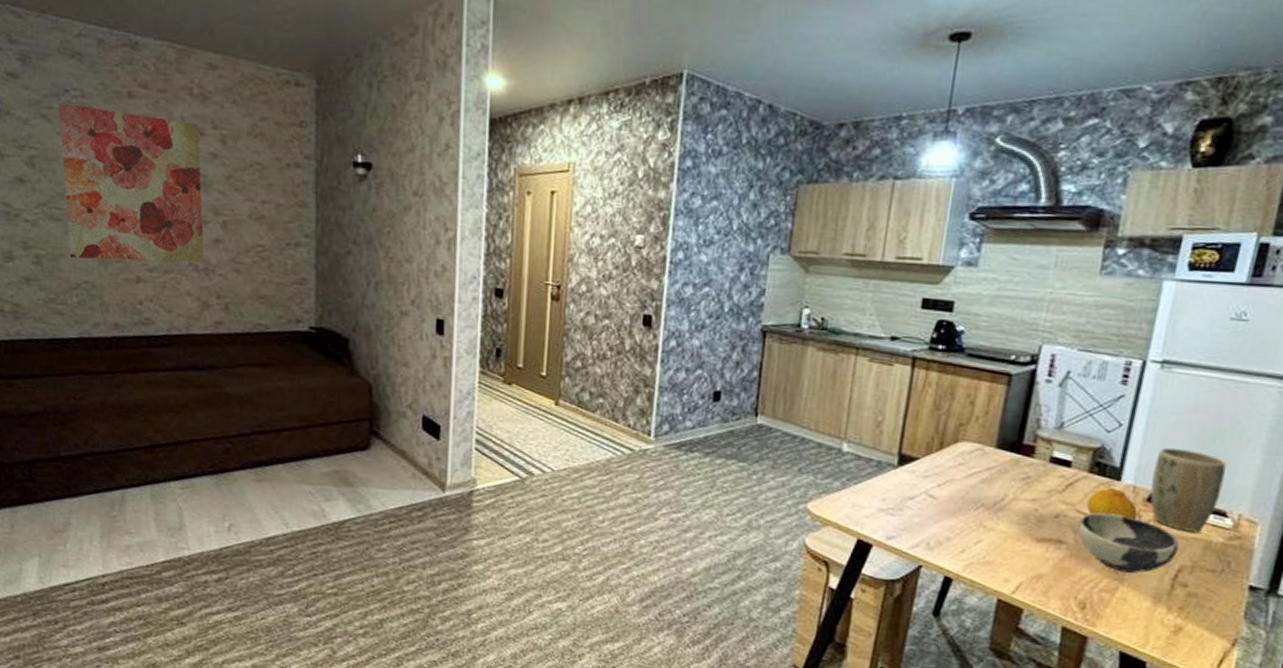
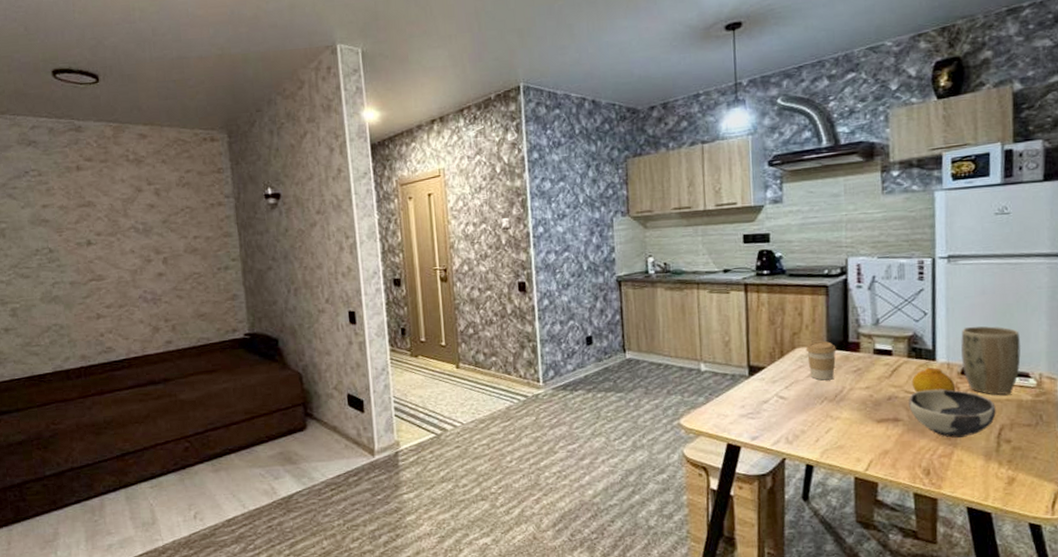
wall art: present [59,103,204,263] -> none [21,182,151,307]
coffee cup: none [969,437,1007,485] -> present [805,340,836,381]

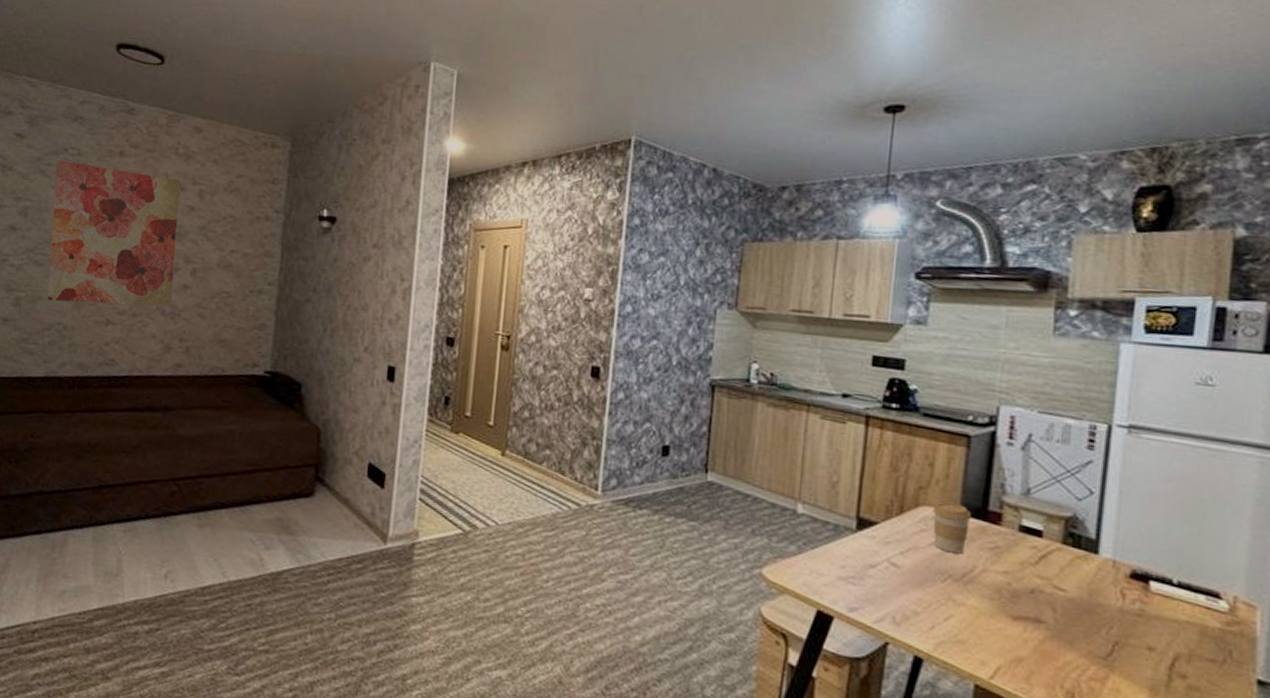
wall art: none [21,182,151,307] -> present [47,160,180,307]
bowl: present [909,389,996,439] -> none [1056,589,1171,661]
fruit: present [911,367,956,393] -> none [1063,560,1121,599]
plant pot: present [961,326,1021,395] -> none [1132,518,1212,615]

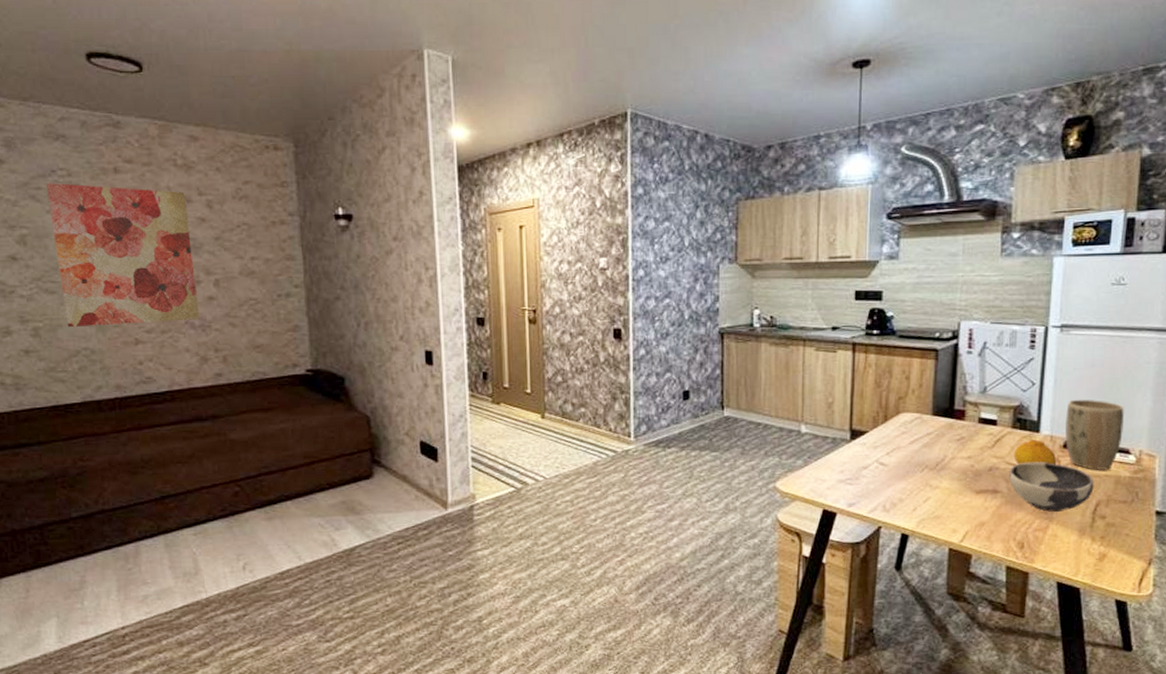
coffee cup: present [932,501,972,554] -> none [910,407,941,448]
bowl: none [1056,589,1171,661] -> present [1009,461,1094,513]
fruit: none [1063,560,1121,599] -> present [1013,439,1057,465]
plant pot: none [1132,518,1212,615] -> present [1065,399,1124,470]

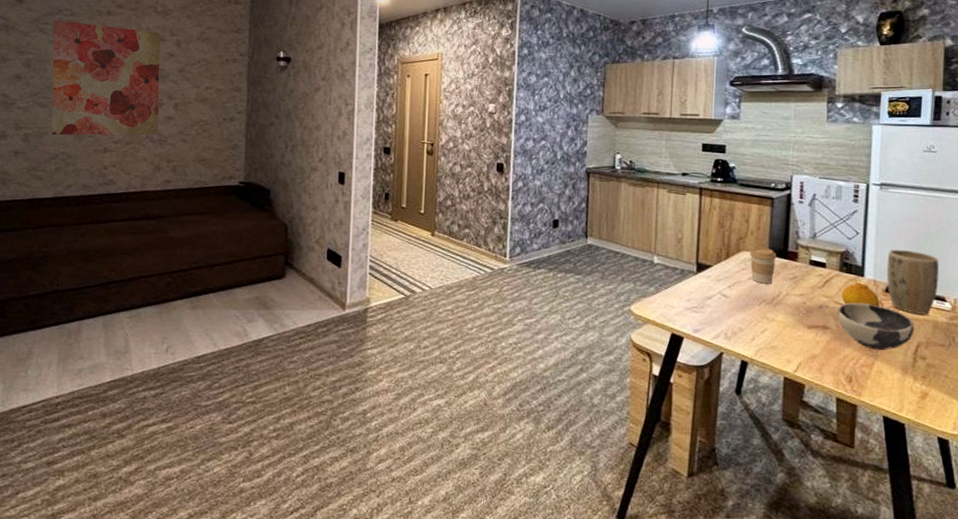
coffee cup: none [910,407,941,448] -> present [749,247,777,284]

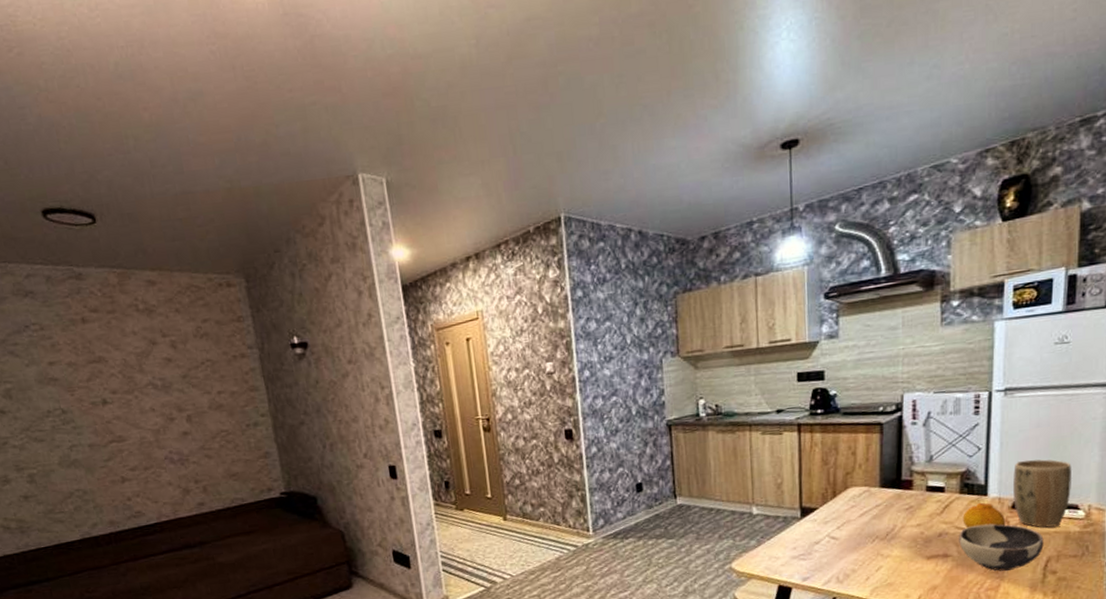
wall art: present [51,20,161,136] -> none [22,335,178,472]
coffee cup: present [749,247,777,284] -> none [858,479,889,520]

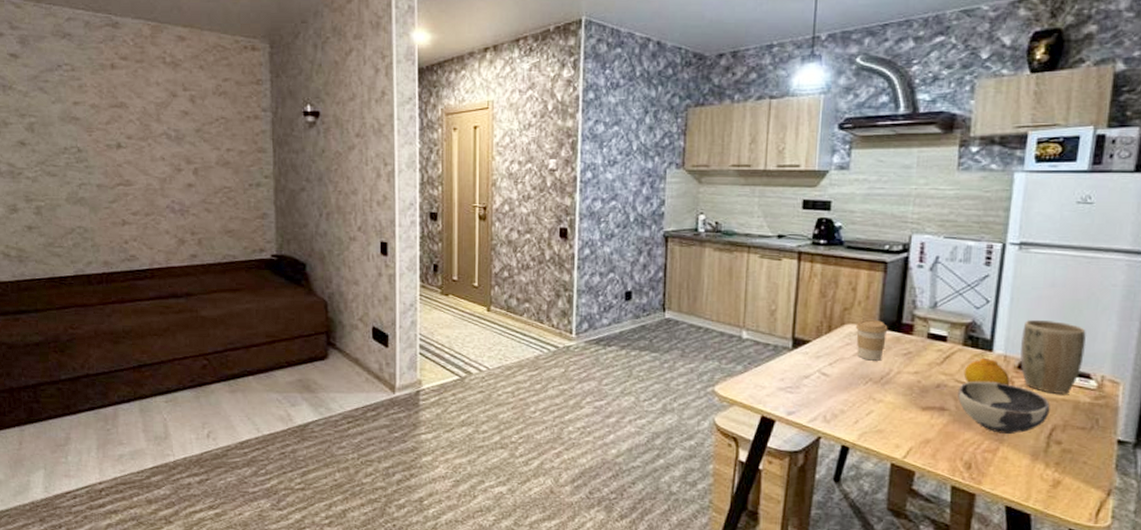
coffee cup: none [858,479,889,520] -> present [855,319,888,361]

